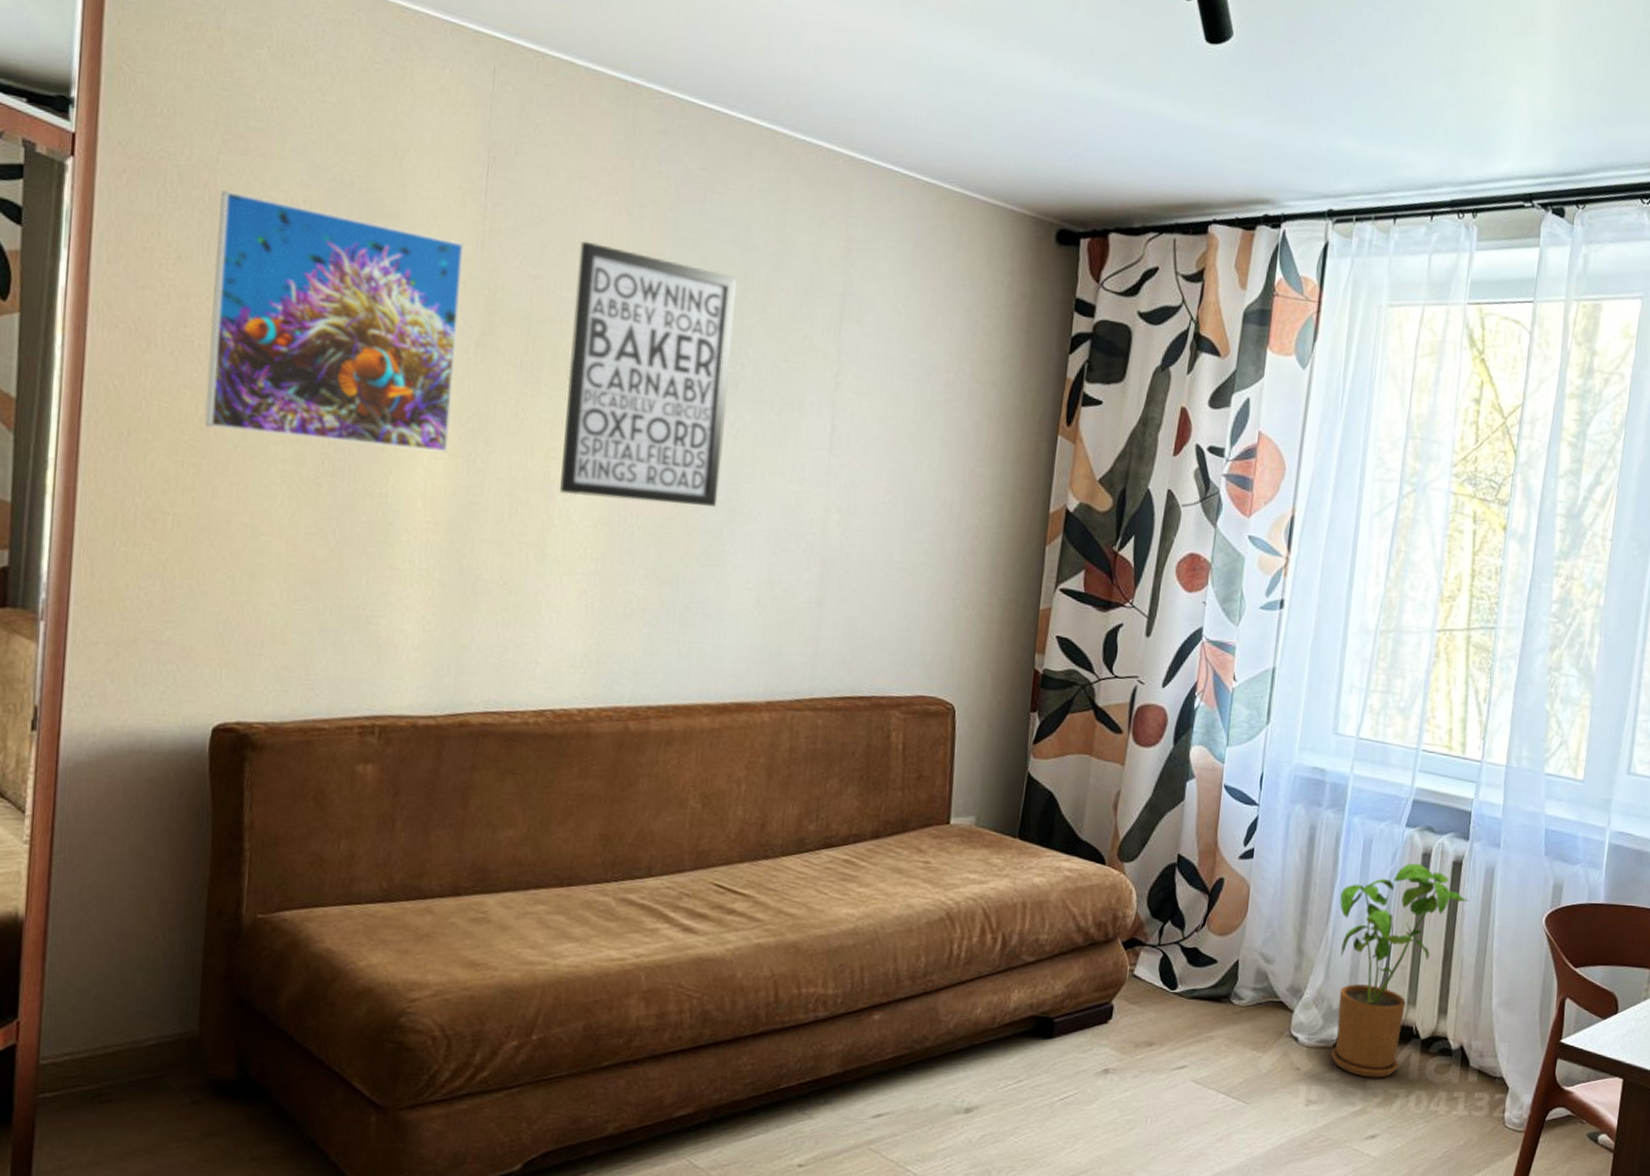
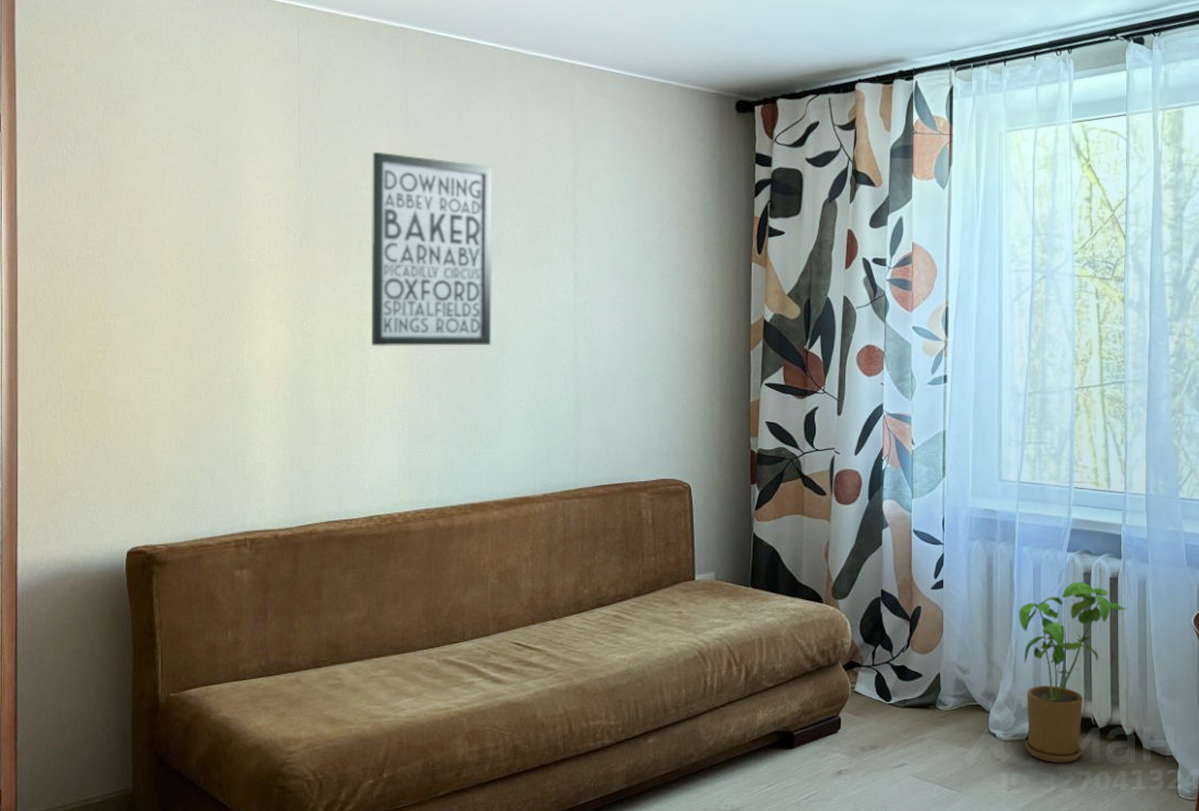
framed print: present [204,190,464,453] -> none [105,144,286,324]

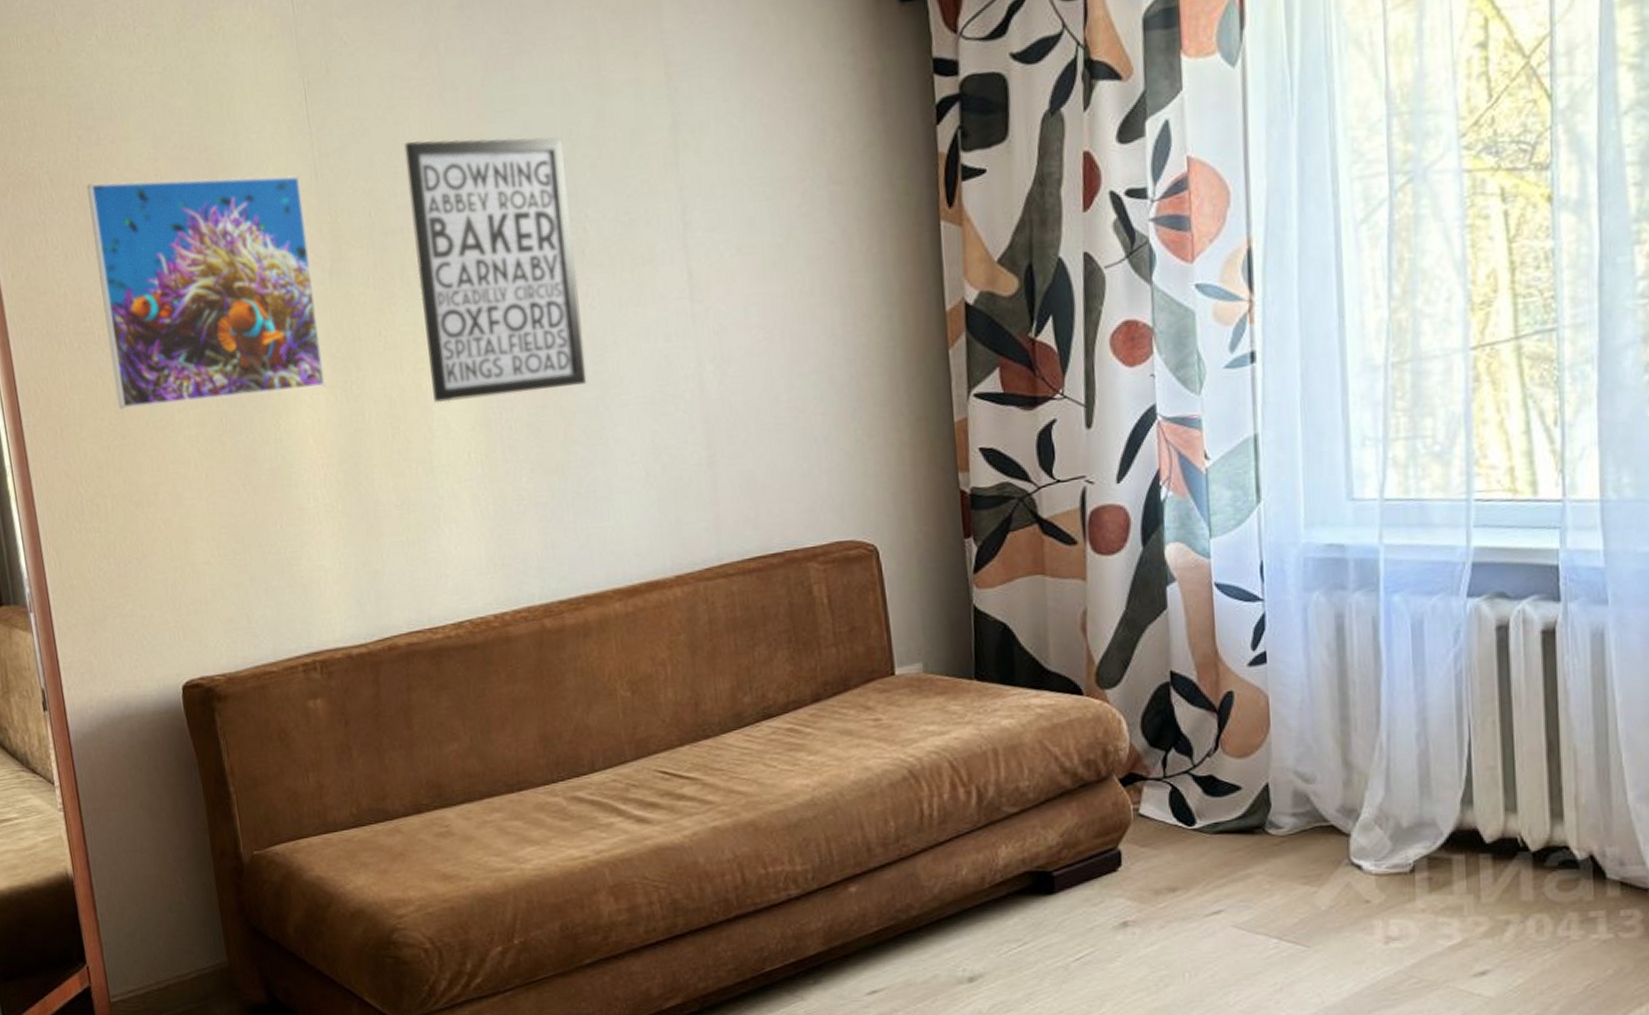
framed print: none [105,144,286,324] -> present [87,175,325,410]
house plant: present [1019,581,1128,763] -> none [1390,639,1574,904]

